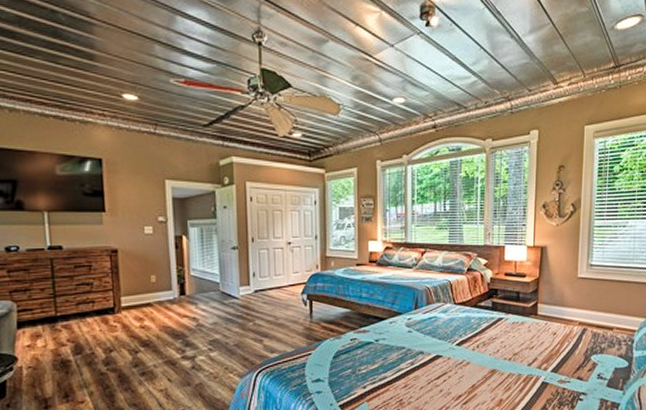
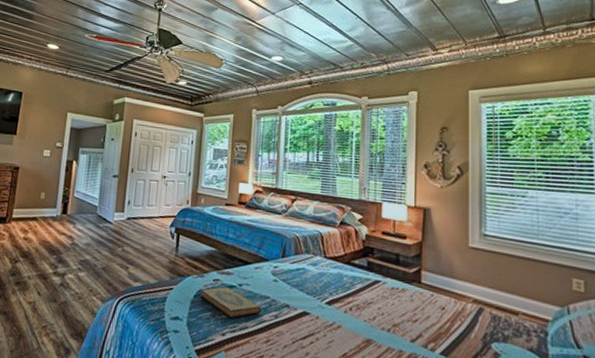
hardback book: none [339,344,398,373] -> present [200,287,261,319]

